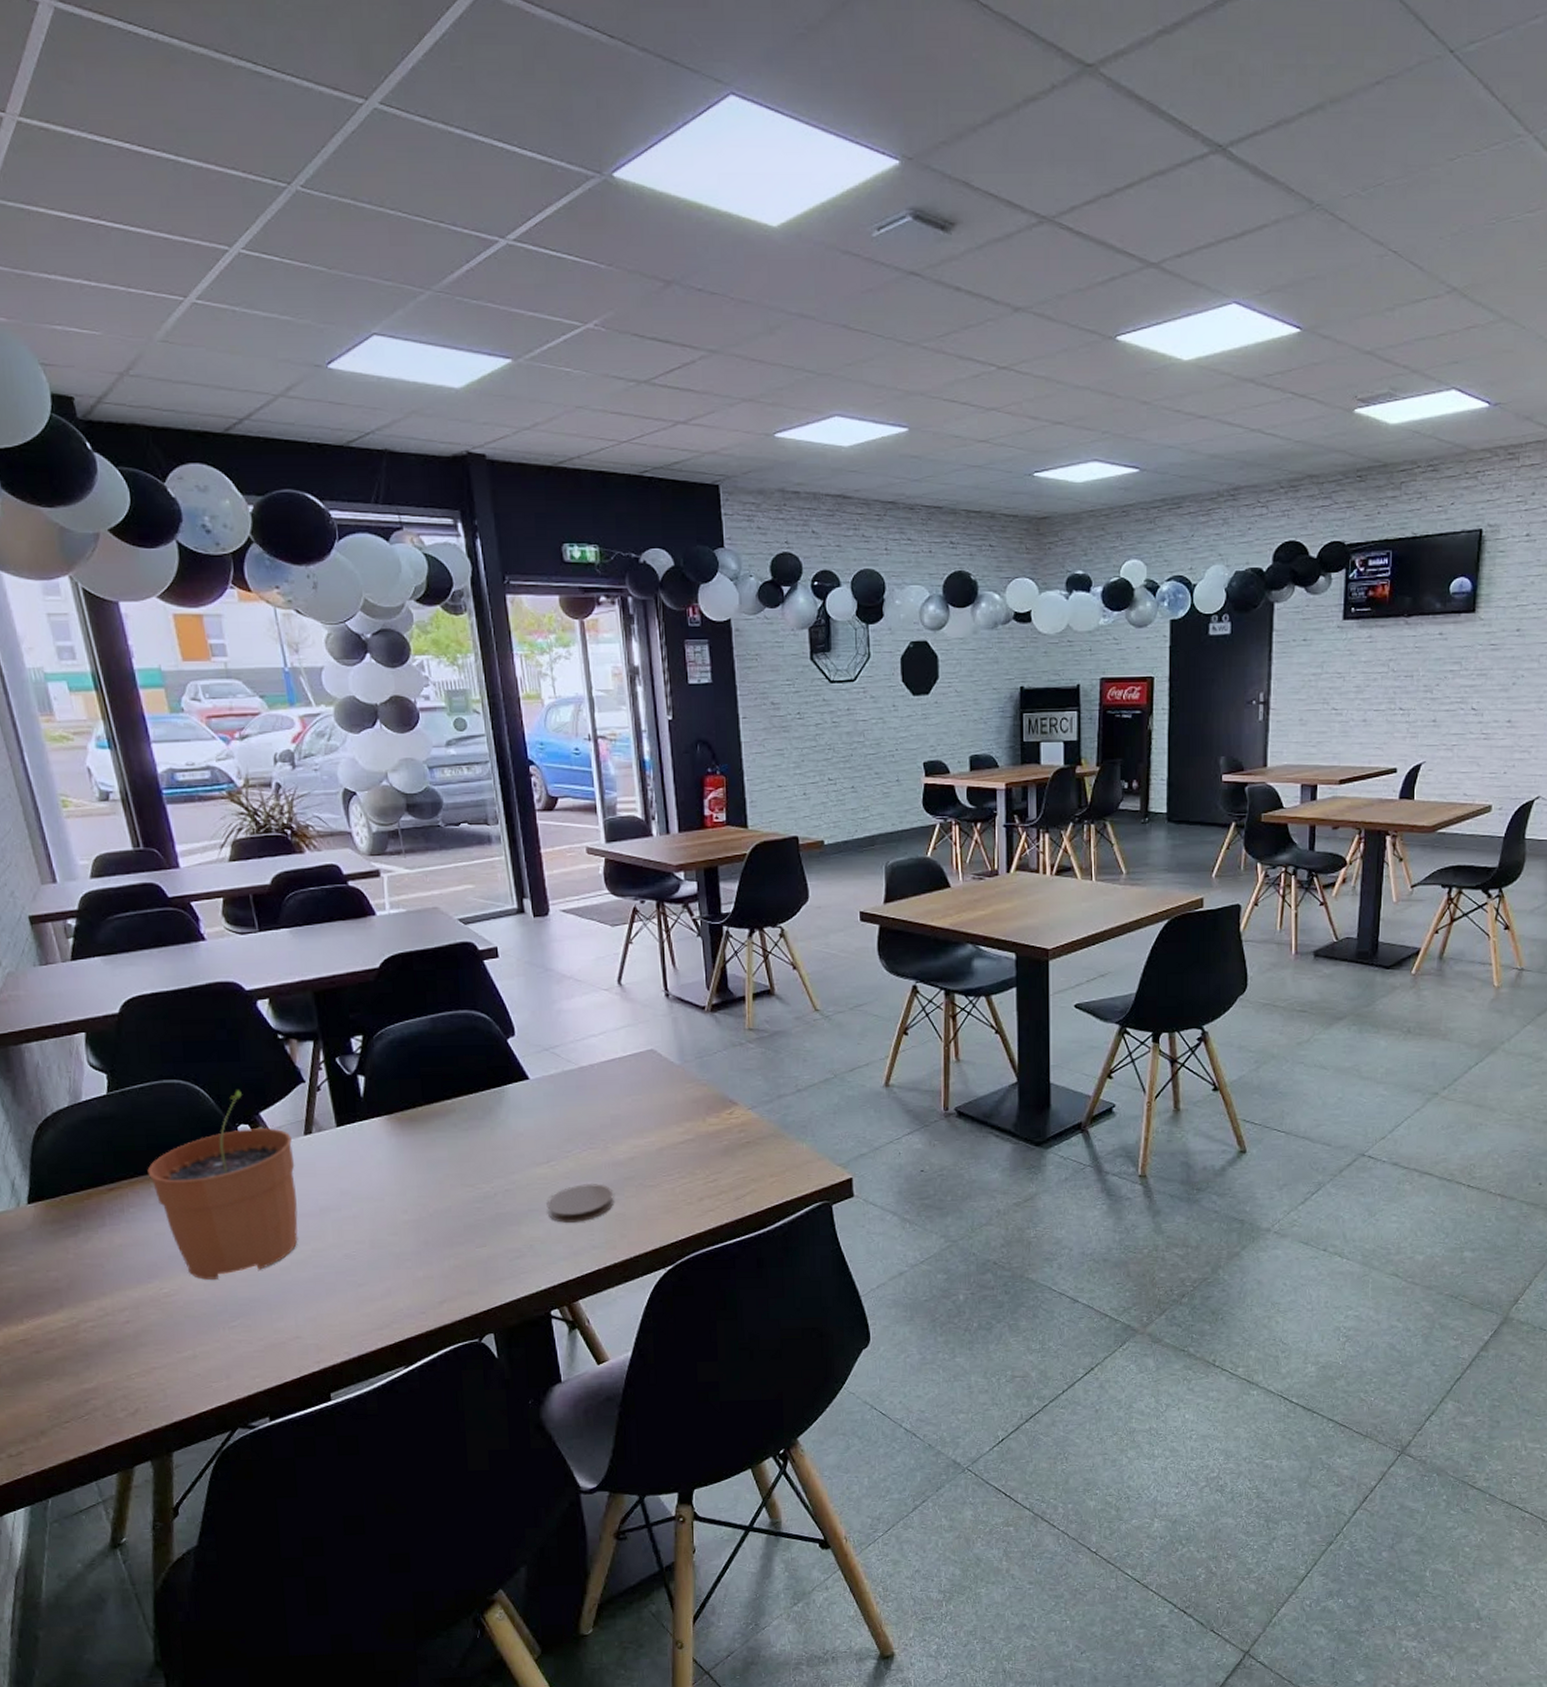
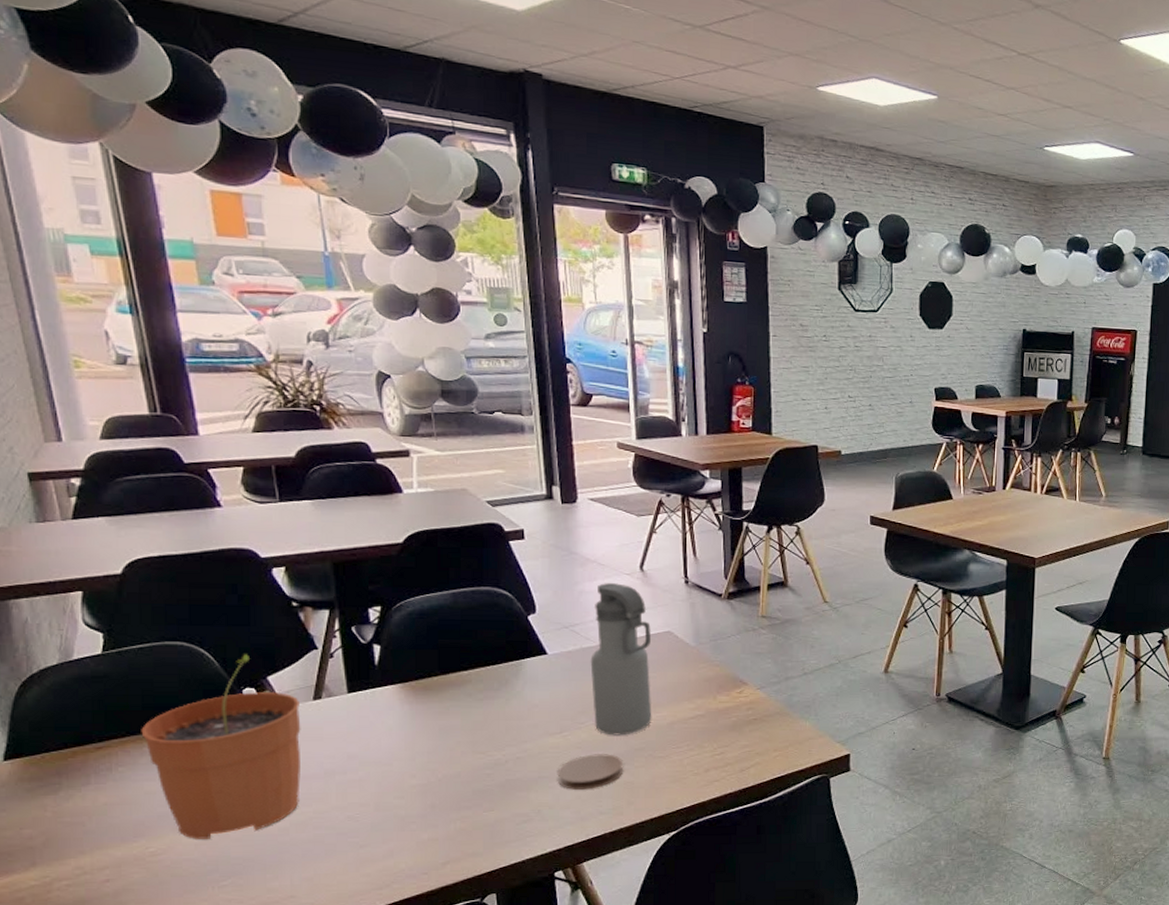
water bottle: none [573,1000,640,1164] -> present [590,583,652,736]

